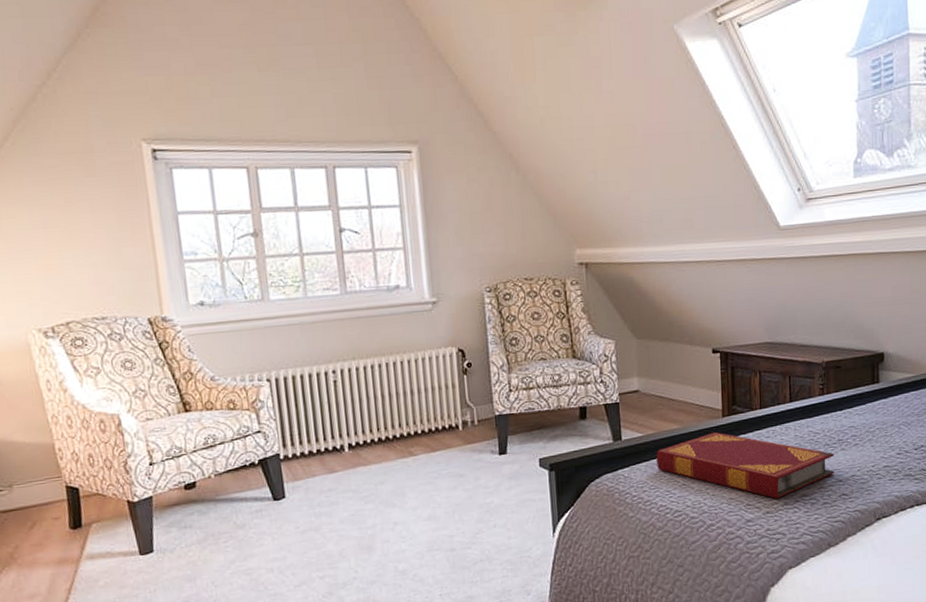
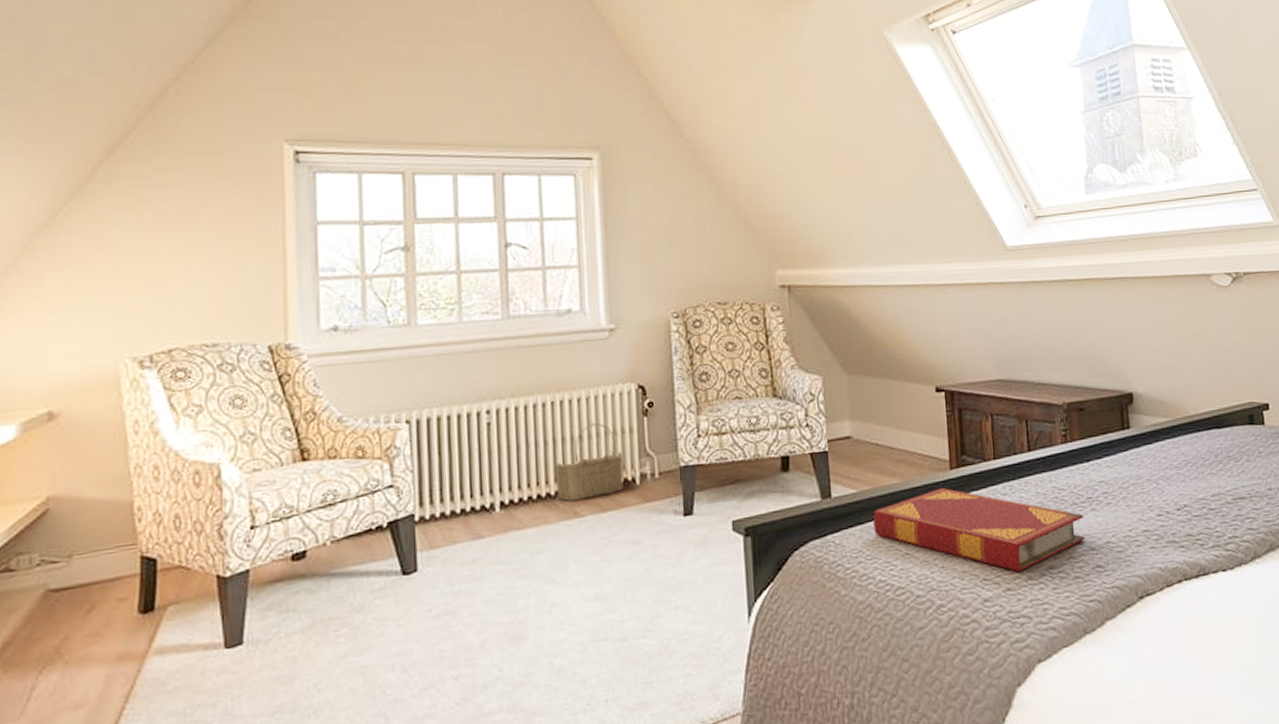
wicker basket: none [391,379,449,444] -> present [554,421,624,502]

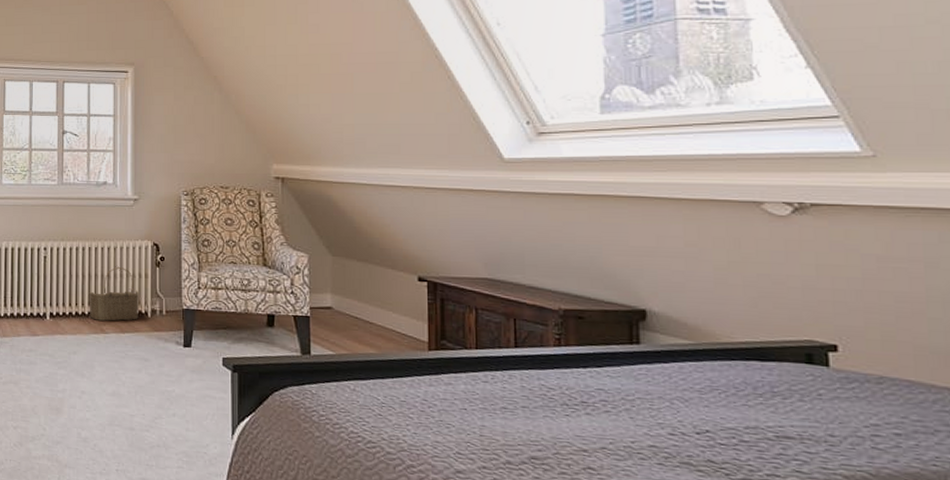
hardback book: present [873,487,1085,572] -> none [349,364,576,455]

